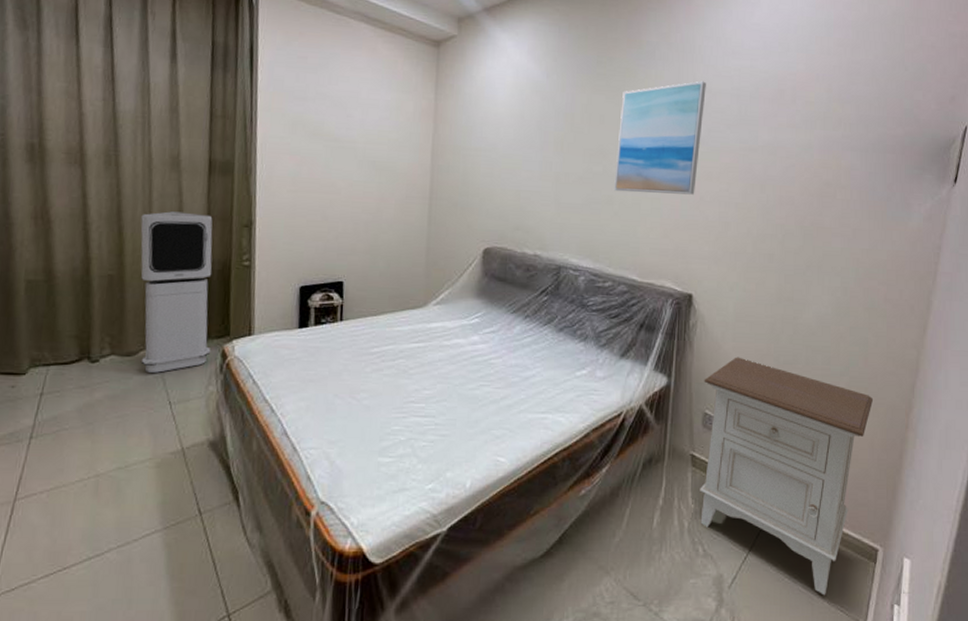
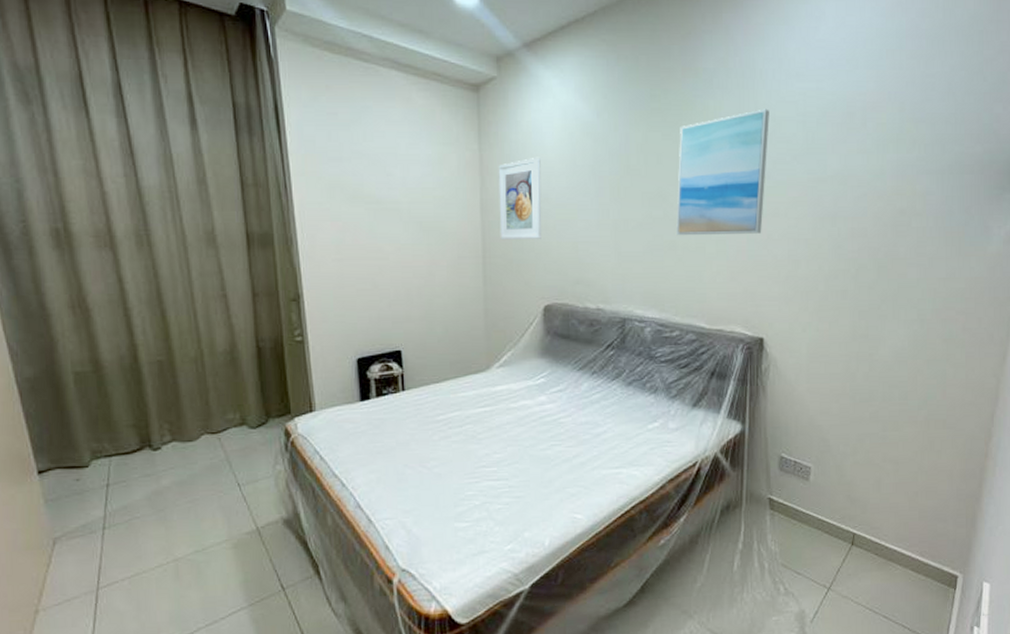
air purifier: present [140,211,213,373] -> none [183,290,274,456]
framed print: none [447,109,491,185] -> present [498,157,542,239]
nightstand: present [700,357,874,596] -> none [779,398,952,623]

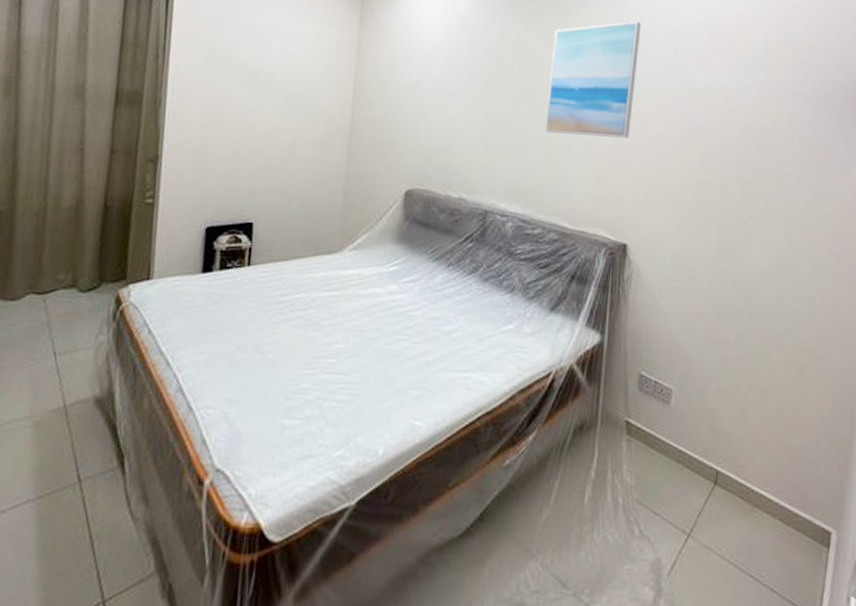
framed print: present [498,157,542,239] -> none [369,44,418,123]

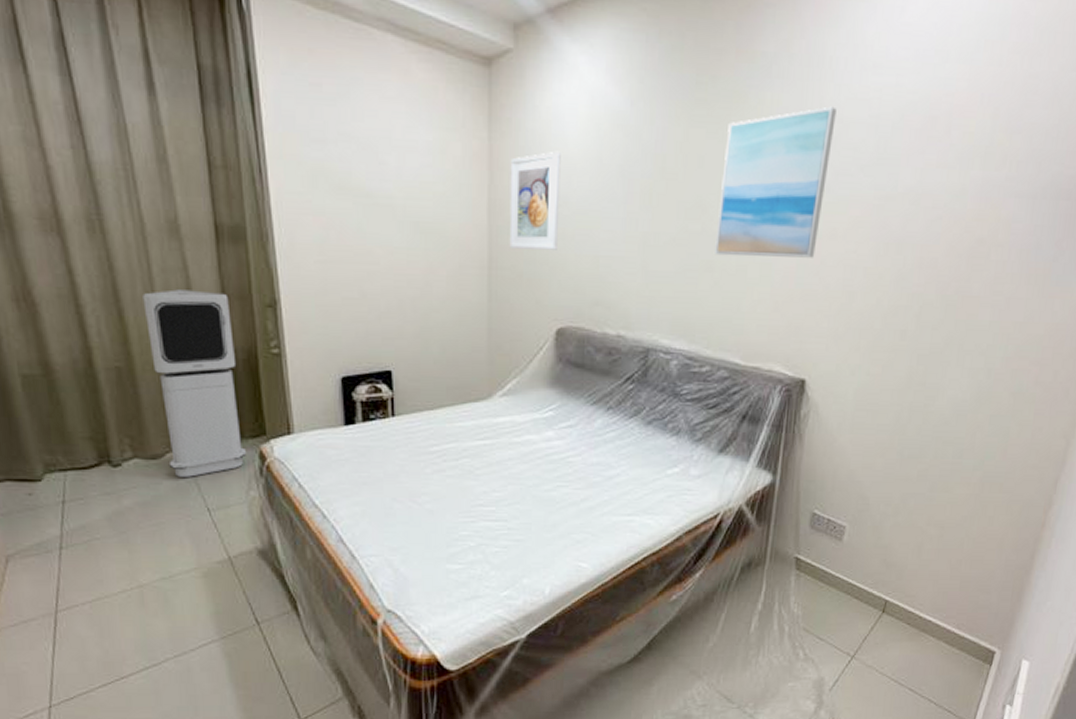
air purifier: none [26,143,116,320] -> present [143,289,247,477]
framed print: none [369,44,418,123] -> present [509,151,561,250]

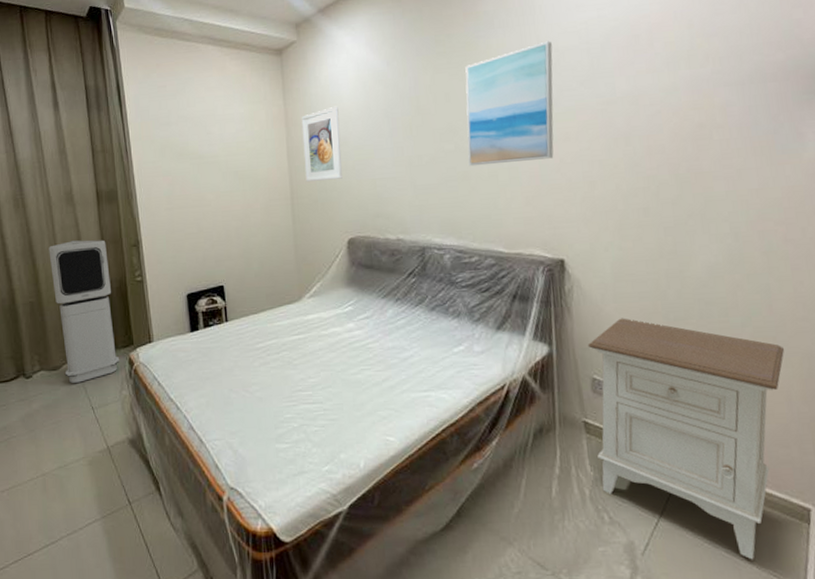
nightstand: none [802,450,1009,697] -> present [588,318,785,560]

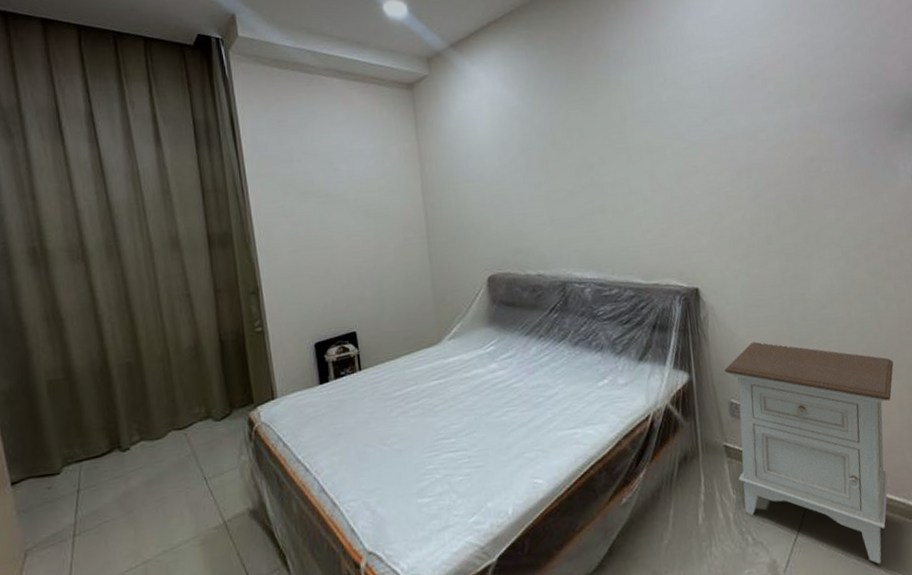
air purifier: present [49,240,120,383] -> none [150,288,238,452]
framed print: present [301,106,342,182] -> none [435,141,480,219]
wall art: present [465,41,554,167] -> none [597,79,684,200]

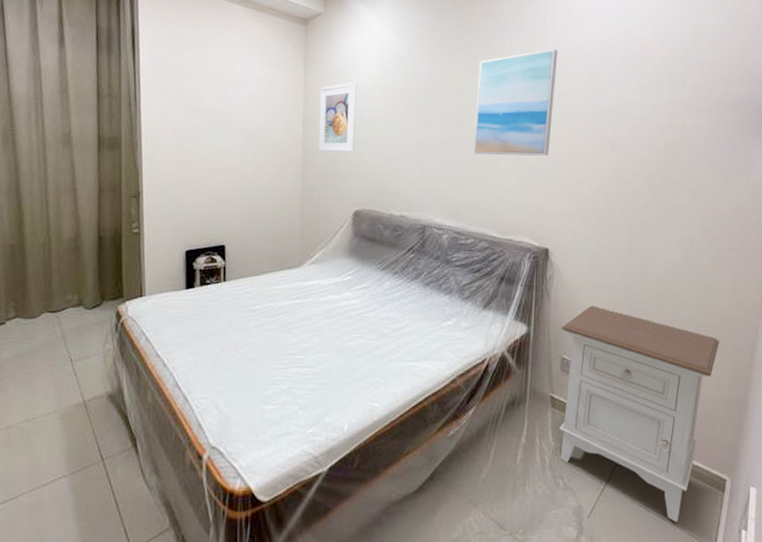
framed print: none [435,141,480,219] -> present [318,81,357,152]
wall art: none [597,79,684,200] -> present [474,48,558,156]

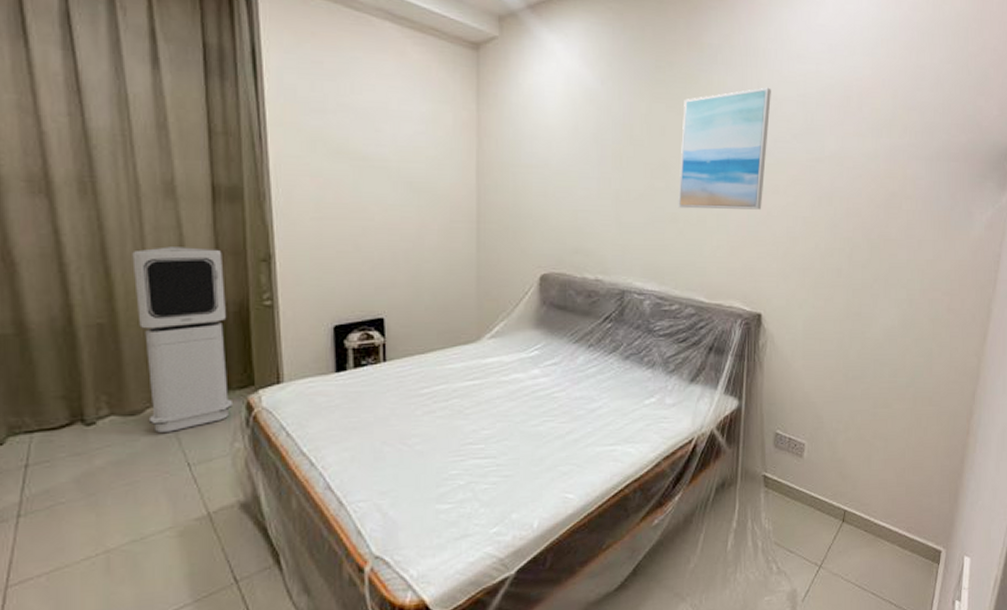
air purifier: none [38,185,107,333] -> present [132,247,234,432]
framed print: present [318,81,357,152] -> none [496,121,542,206]
nightstand: present [559,305,720,523] -> none [773,375,938,599]

